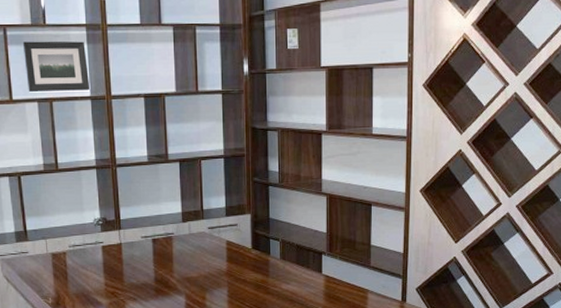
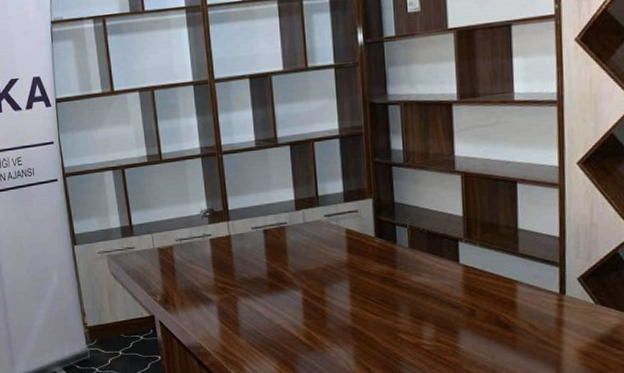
picture frame: present [22,41,89,92] -> none [122,25,191,82]

